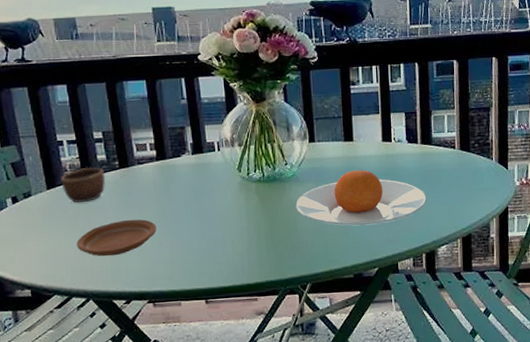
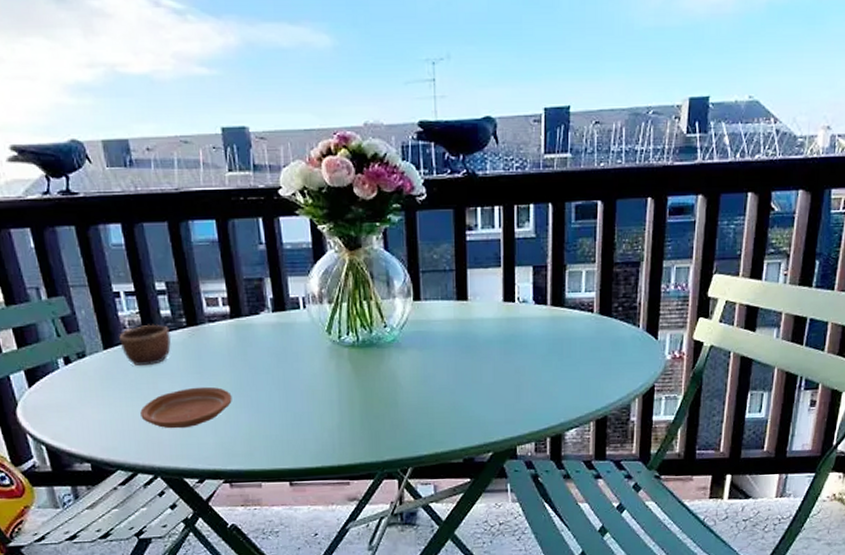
plate: present [295,170,427,226] -> none [396,336,555,403]

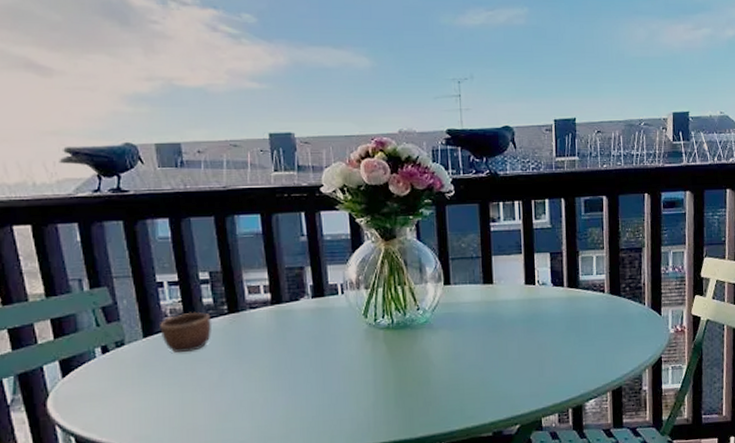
plate: present [140,386,232,429] -> none [177,371,270,414]

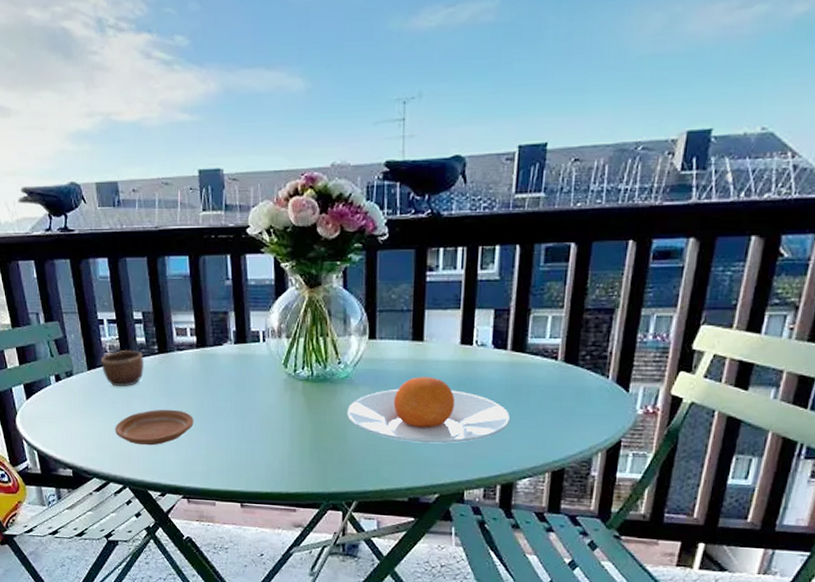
plate: none [177,371,270,414] -> present [115,409,194,446]
plate: none [428,316,574,378] -> present [347,377,511,444]

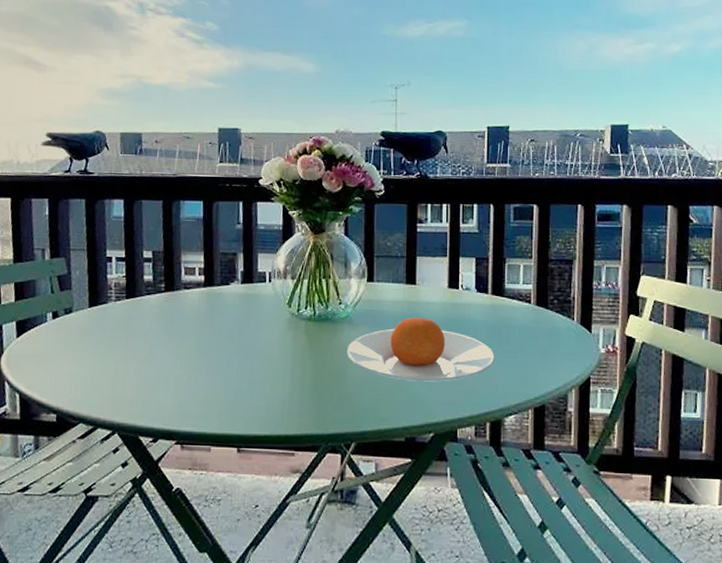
mug: present [101,349,145,386] -> none [104,287,150,324]
plate: present [115,409,194,446] -> none [110,348,195,387]

